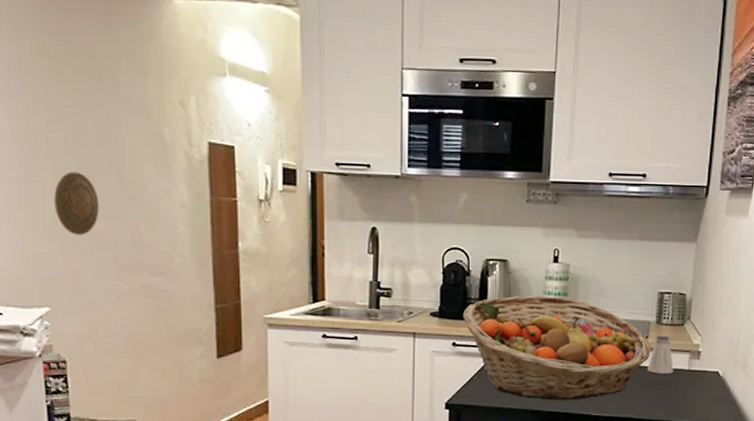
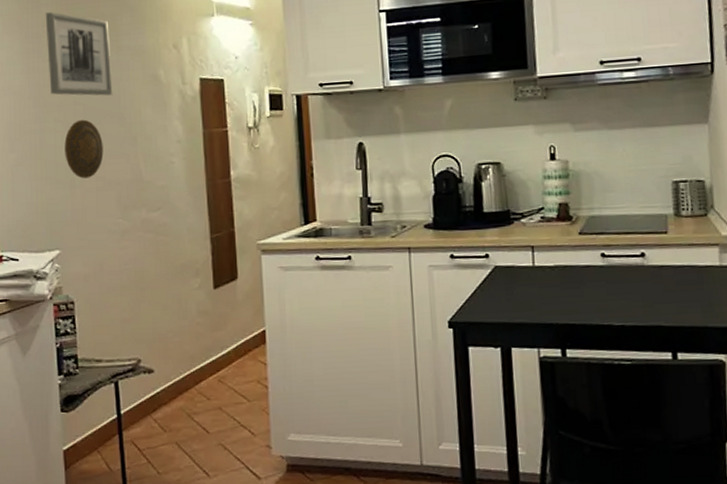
wall art: none [29,46,110,149] -> present [45,12,113,96]
fruit basket: present [463,295,652,400] -> none [458,196,674,311]
saltshaker: present [648,335,674,374] -> none [671,229,703,273]

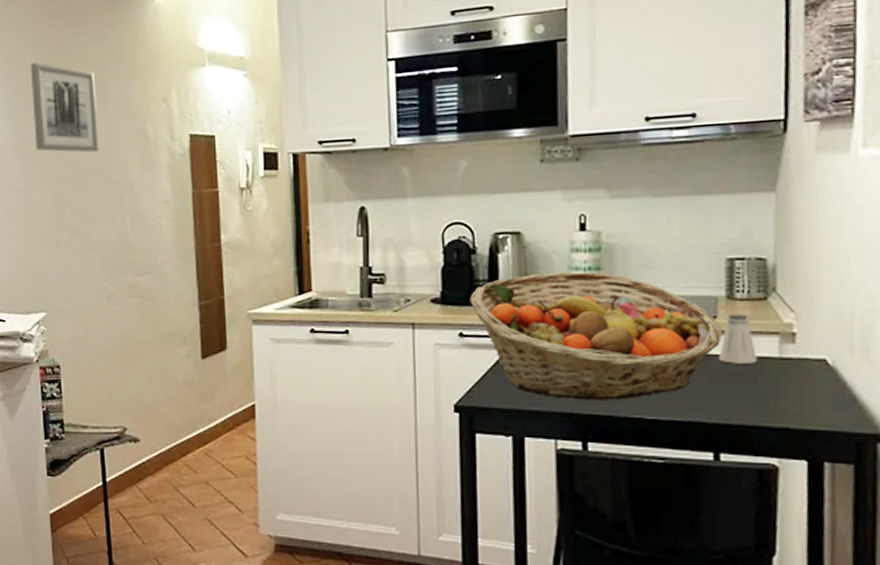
decorative plate: present [64,119,104,179] -> none [50,177,90,239]
fruit basket: none [458,196,674,311] -> present [469,271,723,400]
saltshaker: none [671,229,703,273] -> present [719,314,758,364]

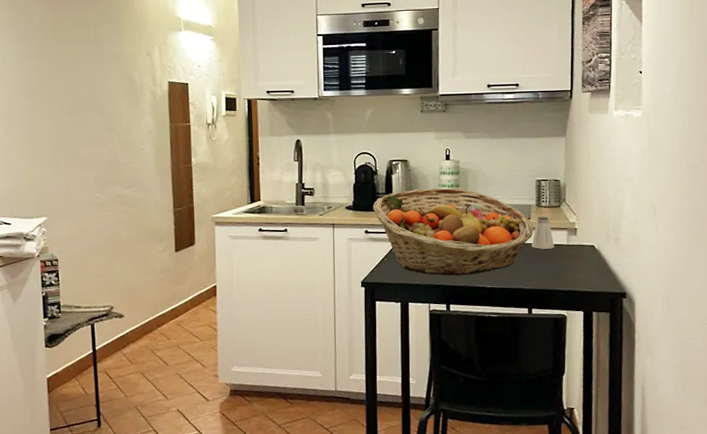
wall art: present [30,62,99,153] -> none [37,19,94,92]

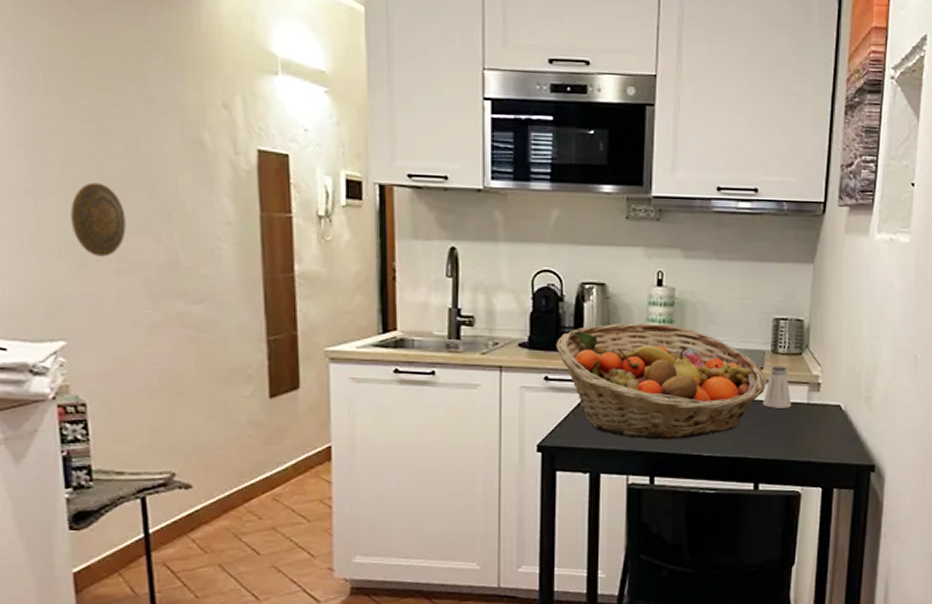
decorative plate: none [52,110,85,159] -> present [70,182,126,257]

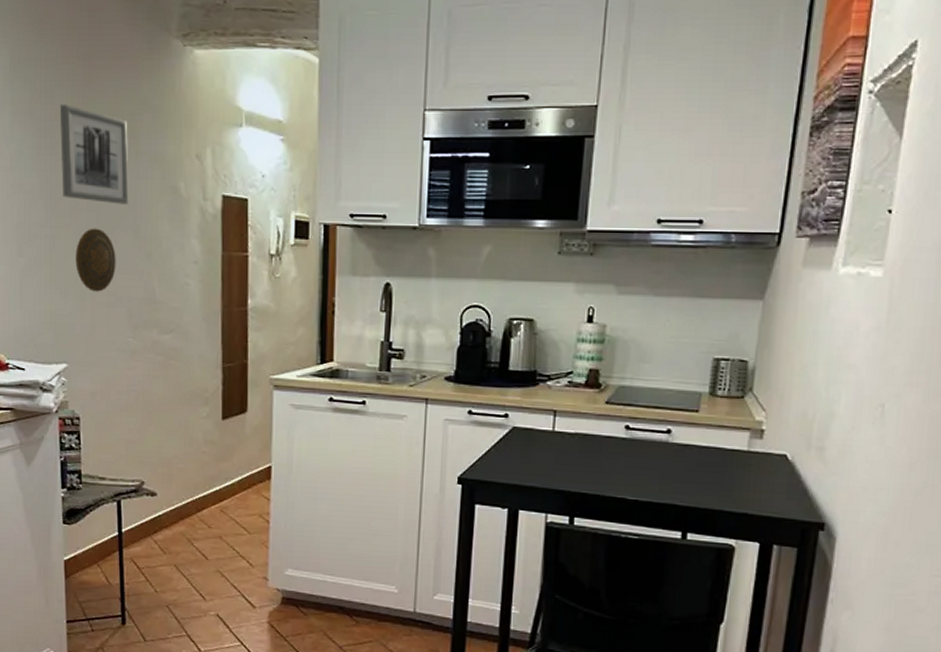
wall art: none [40,36,139,156] -> present [59,104,129,205]
fruit basket: present [556,323,767,440] -> none [481,359,703,481]
saltshaker: present [763,366,792,408] -> none [696,409,730,455]

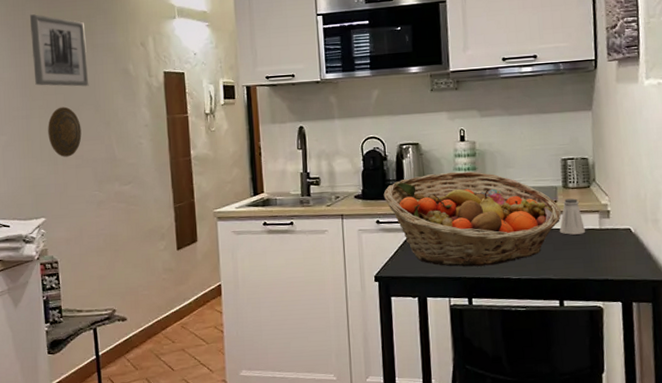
fruit basket: none [481,359,703,481] -> present [383,171,562,267]
saltshaker: none [696,409,730,455] -> present [560,198,586,235]

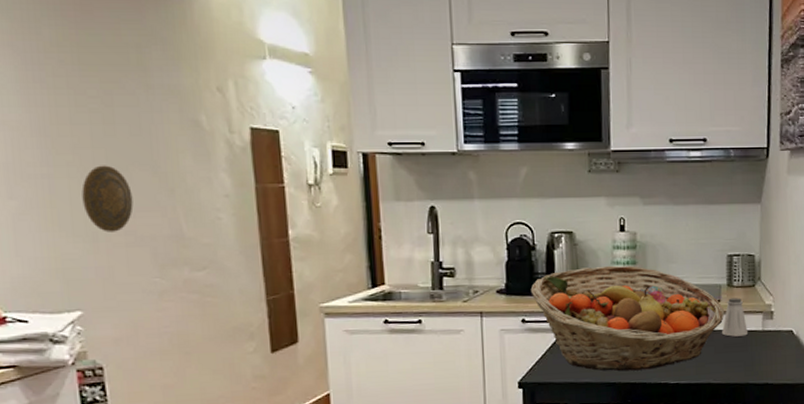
wall art: present [29,14,89,87] -> none [47,35,143,140]

